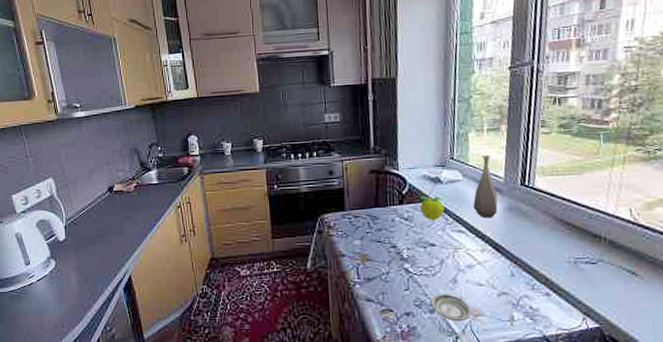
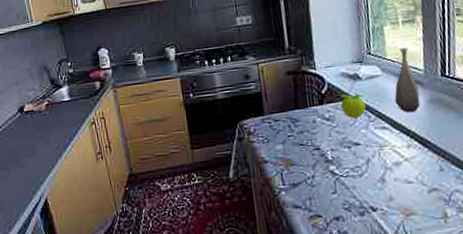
saucer: present [430,294,472,322] -> none [359,194,404,223]

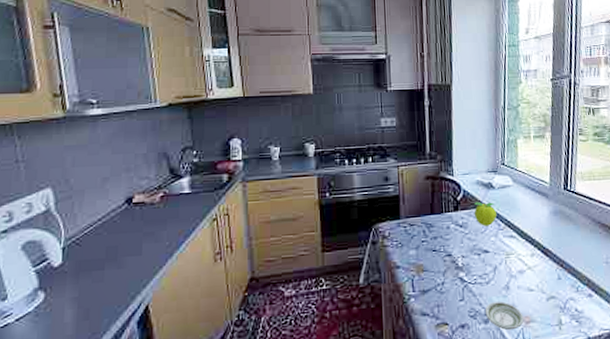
saucer: none [359,194,404,223] -> present [485,301,524,331]
bottle: present [394,47,421,113] -> none [523,160,545,223]

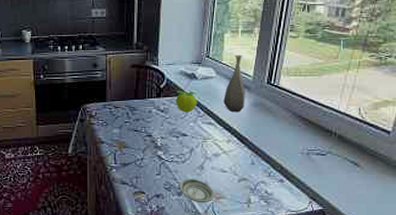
bottle: none [523,160,545,223] -> present [223,54,245,113]

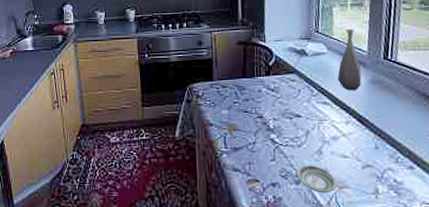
fruit: present [175,90,197,113] -> none [286,68,309,92]

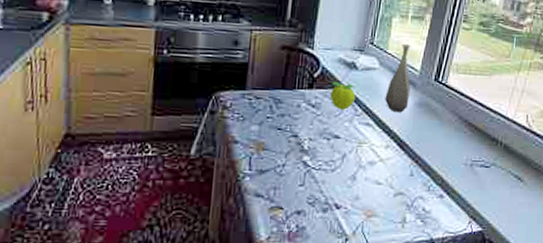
fruit: none [286,68,309,92] -> present [330,81,355,110]
saucer: present [296,165,337,194] -> none [325,191,366,223]

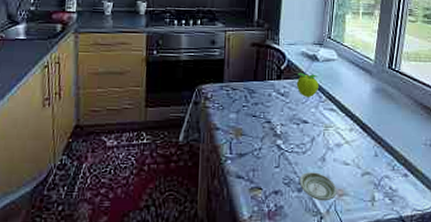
saucer: none [325,191,366,223] -> present [299,172,337,201]
bottle: present [385,43,411,113] -> none [345,36,367,99]

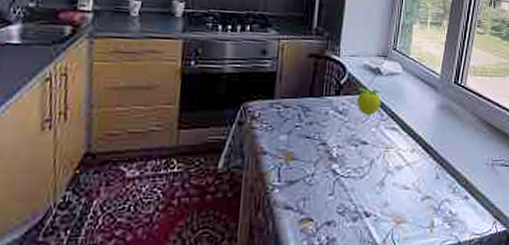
saucer: present [299,172,337,201] -> none [354,199,395,231]

